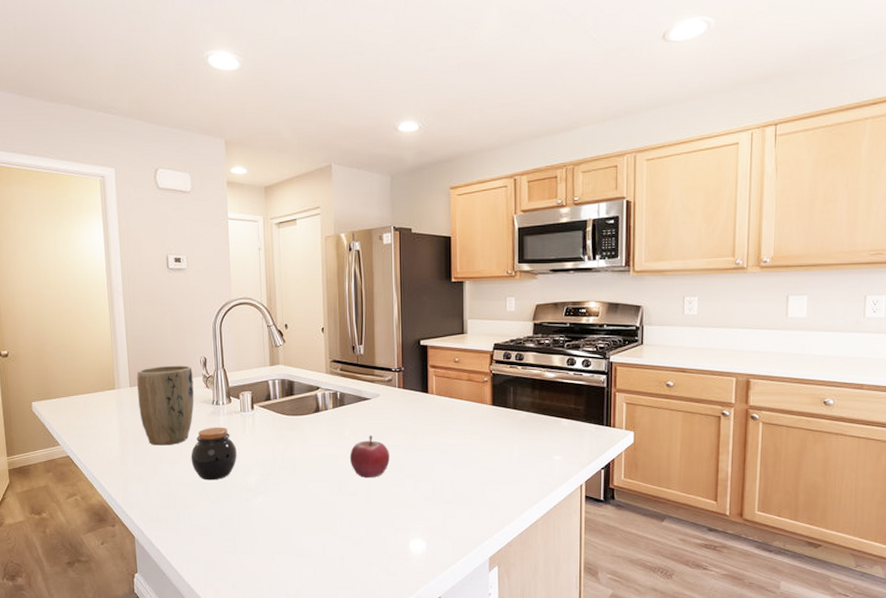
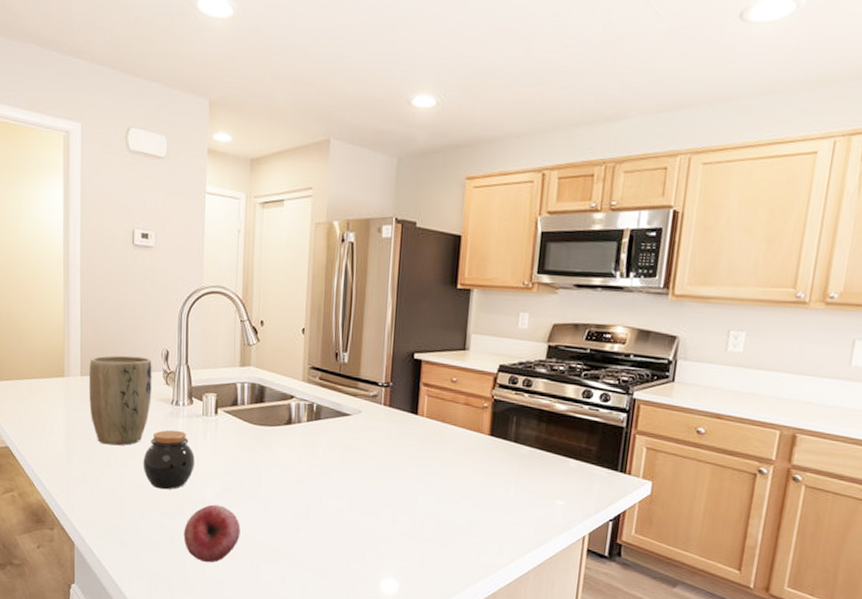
fruit: none [232,489,283,542] -> present [184,504,241,563]
fruit: present [349,435,390,477] -> none [321,455,367,504]

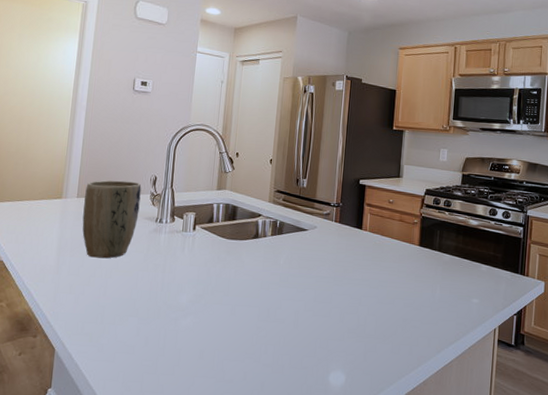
jar: present [143,429,195,490] -> none [125,244,173,297]
fruit: present [184,504,241,563] -> none [157,309,210,364]

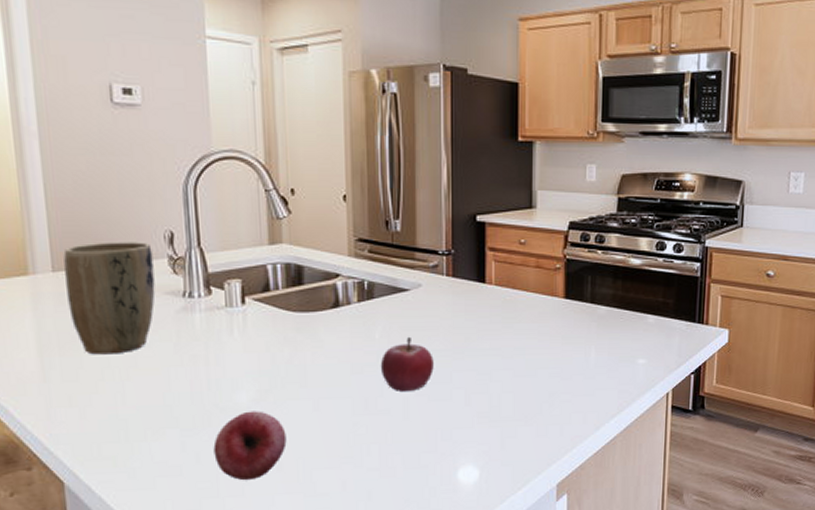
fruit: none [157,309,210,364] -> present [213,411,287,481]
fruit: none [281,264,320,307] -> present [380,336,434,391]

